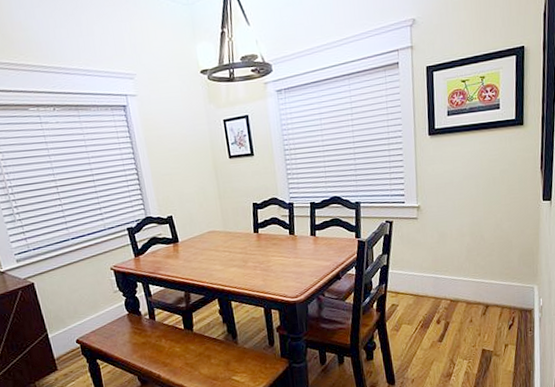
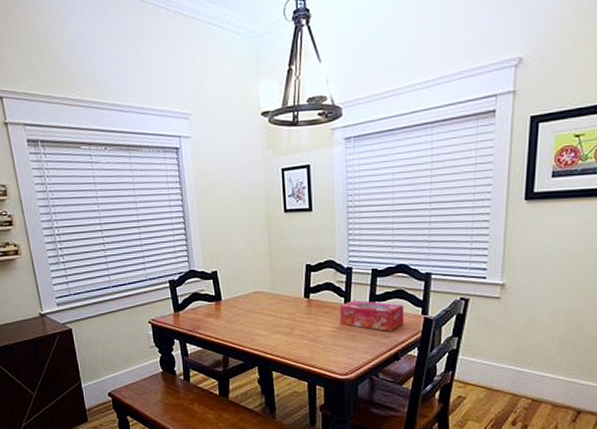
tissue box: none [286,230,342,256] -> present [340,299,404,331]

